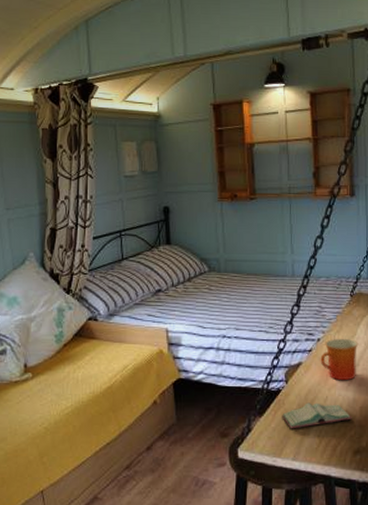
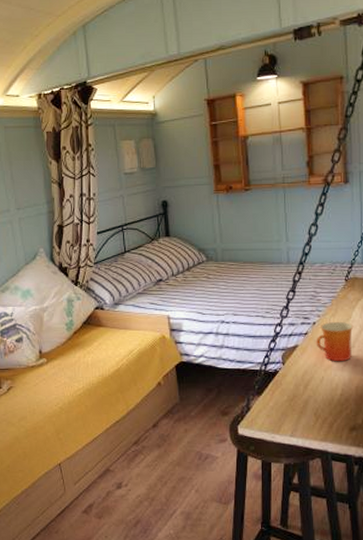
book: present [282,402,352,429] -> none [279,383,348,408]

